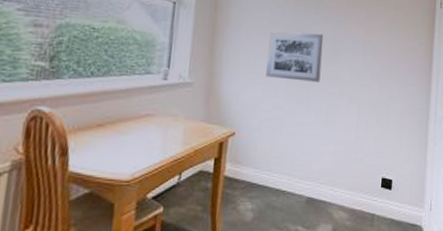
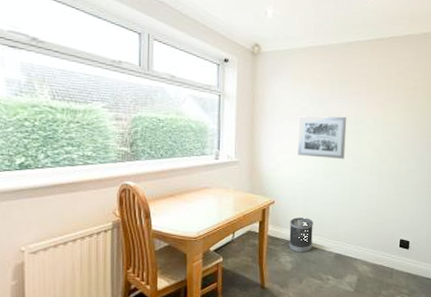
wastebasket: none [250,153,282,198] -> present [289,217,314,253]

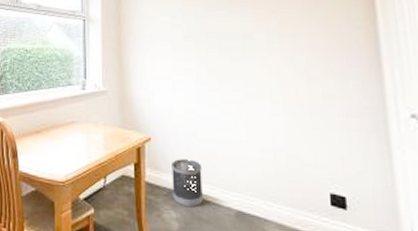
wall art: present [298,116,347,159] -> none [171,31,233,83]

